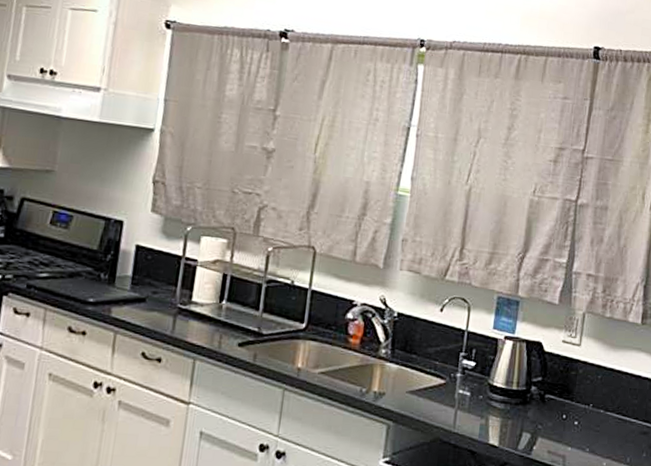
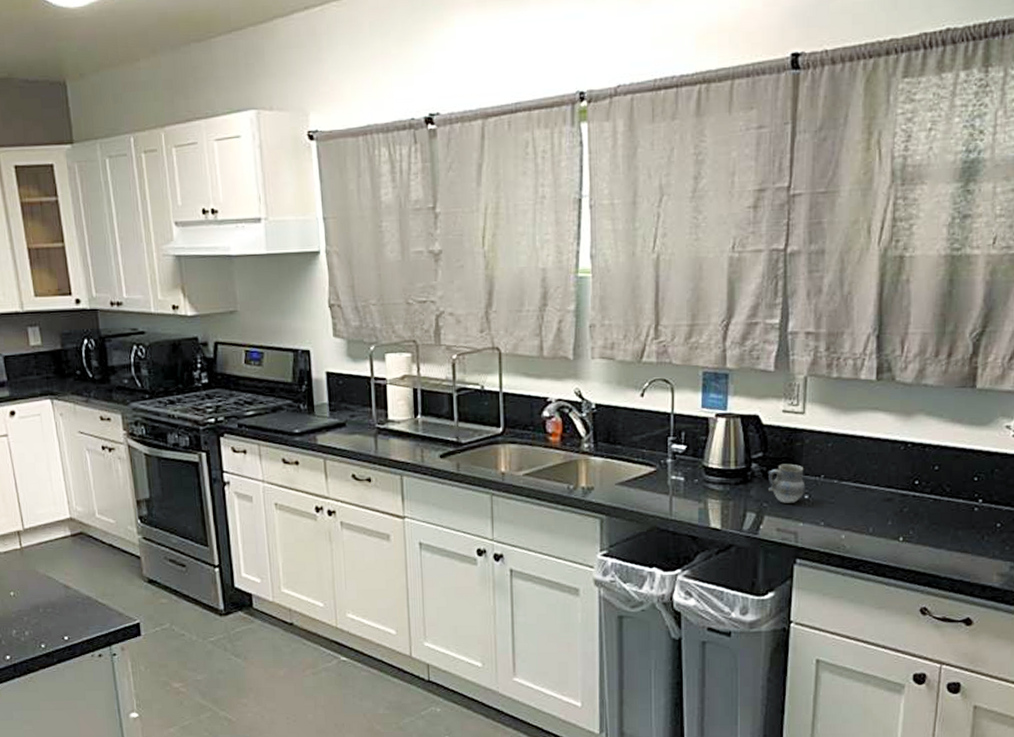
cup: none [544,389,576,428] -> present [769,463,805,503]

